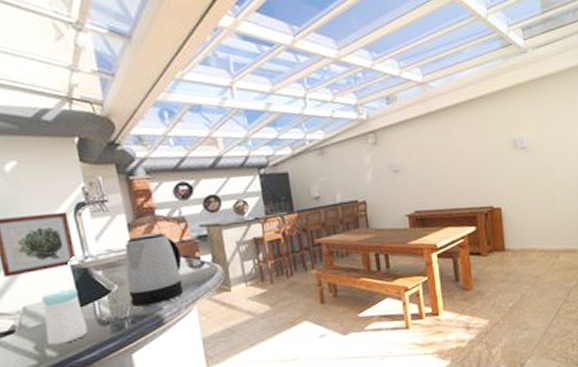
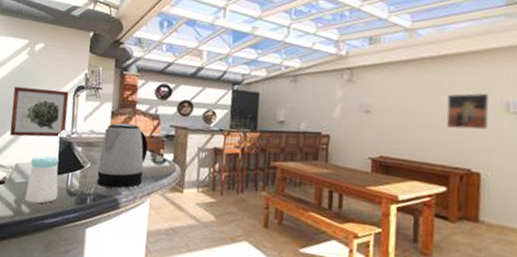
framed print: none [465,134,501,173] -> present [446,93,489,130]

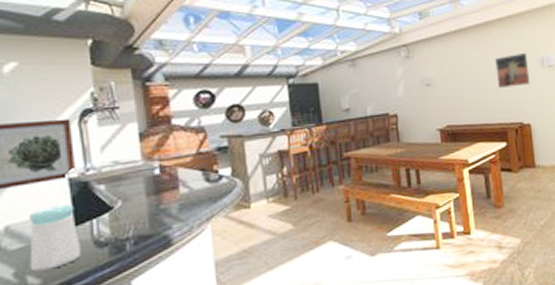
kettle: present [97,123,148,189] -> none [132,143,198,226]

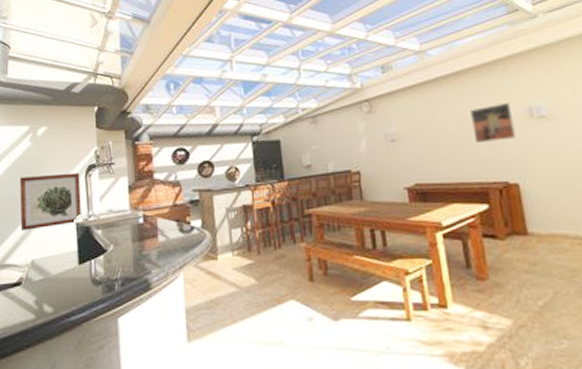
salt shaker: present [28,204,81,272] -> none [46,245,82,301]

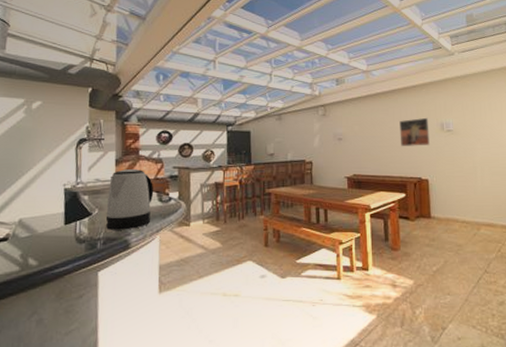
wall art: present [19,172,81,231] -> none [10,144,71,192]
kettle: none [122,196,174,269] -> present [105,169,154,230]

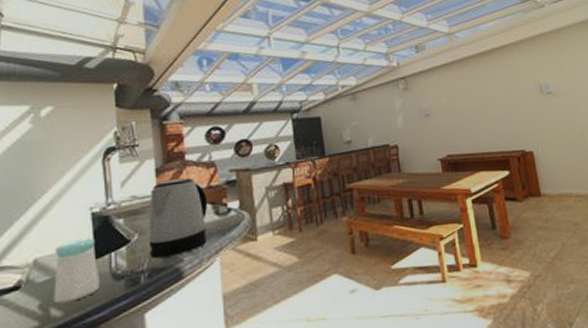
salt shaker: none [31,207,67,255] -> present [53,237,99,304]
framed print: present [399,117,430,147] -> none [493,80,530,117]

